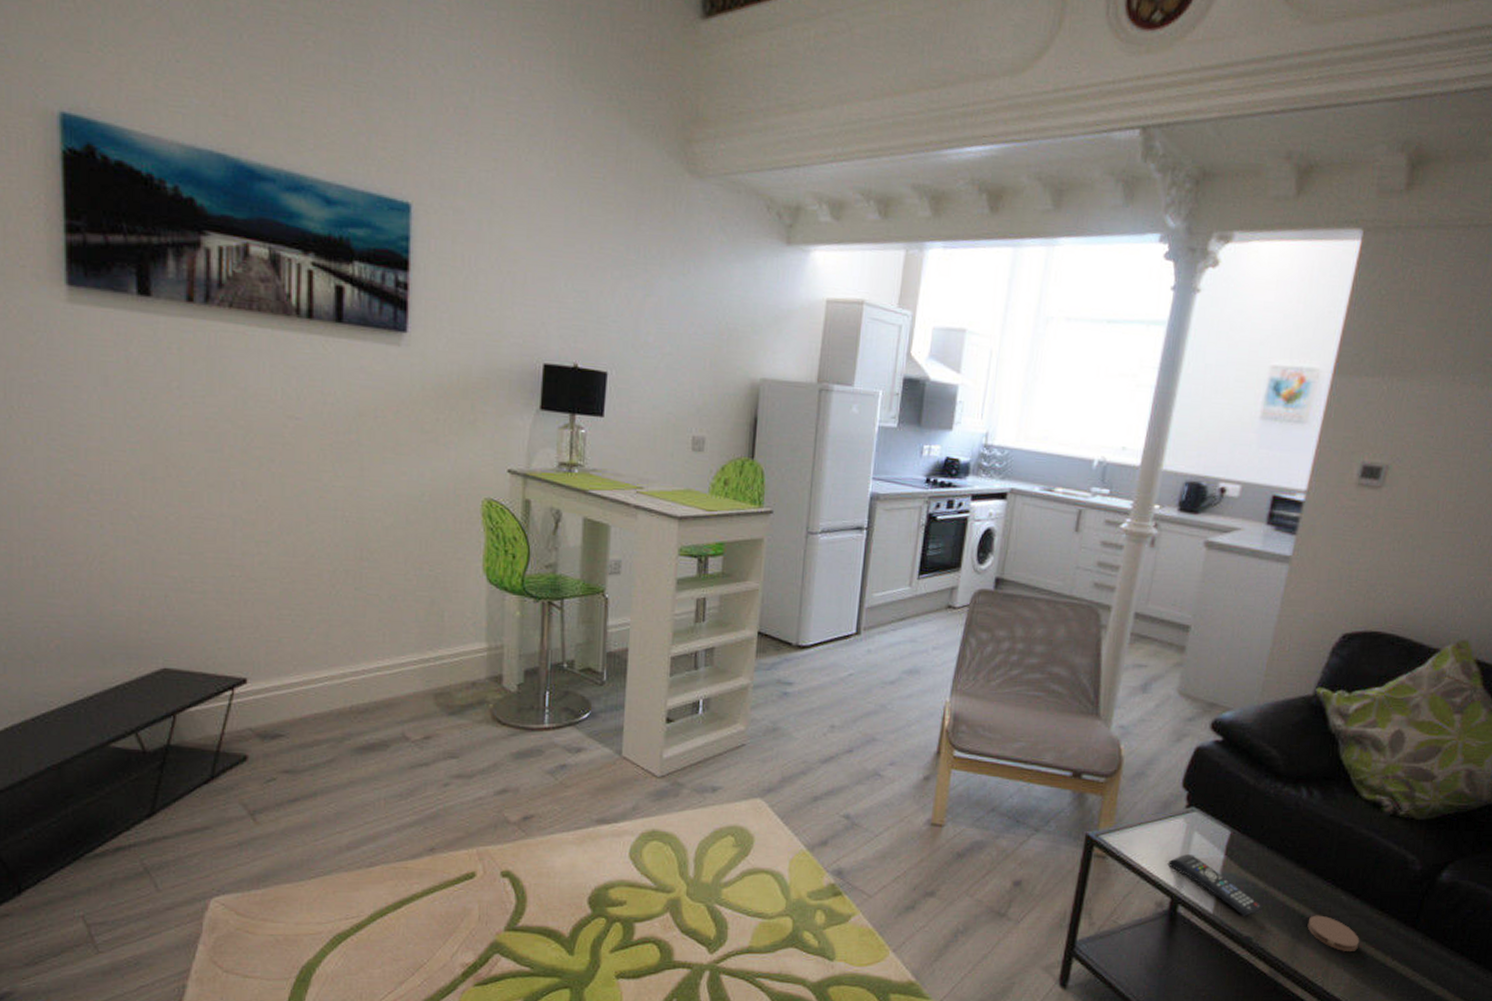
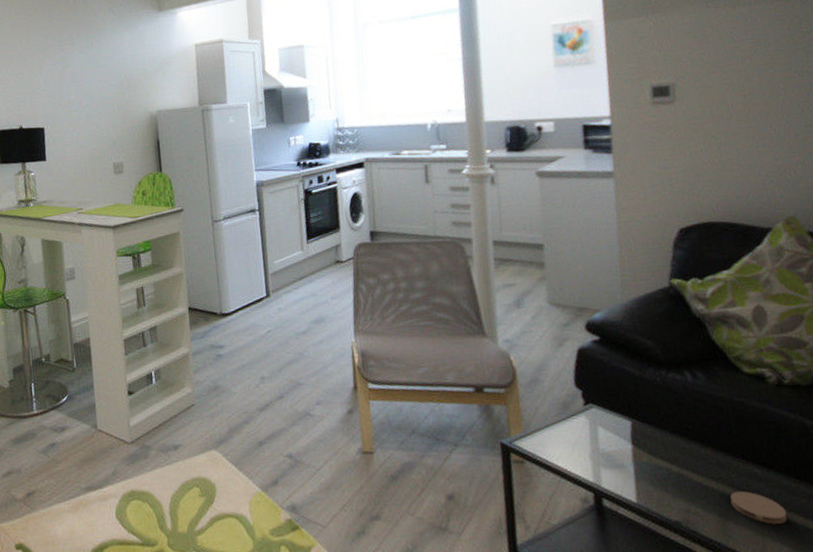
remote control: present [1167,854,1263,916] -> none [581,448,683,502]

